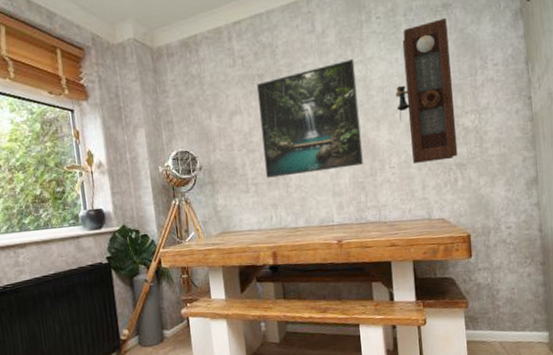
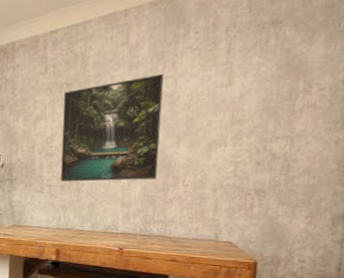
pendulum clock: present [395,18,458,164] -> none [201,36,273,185]

